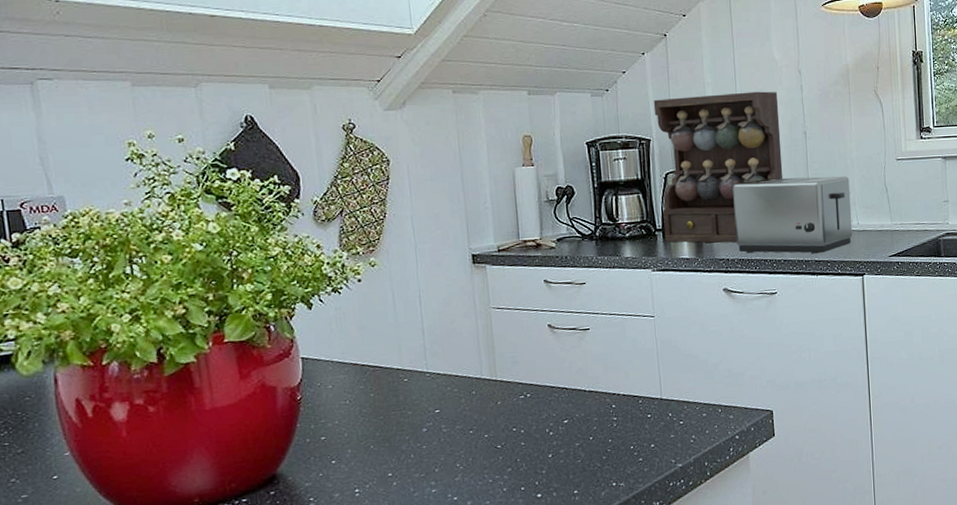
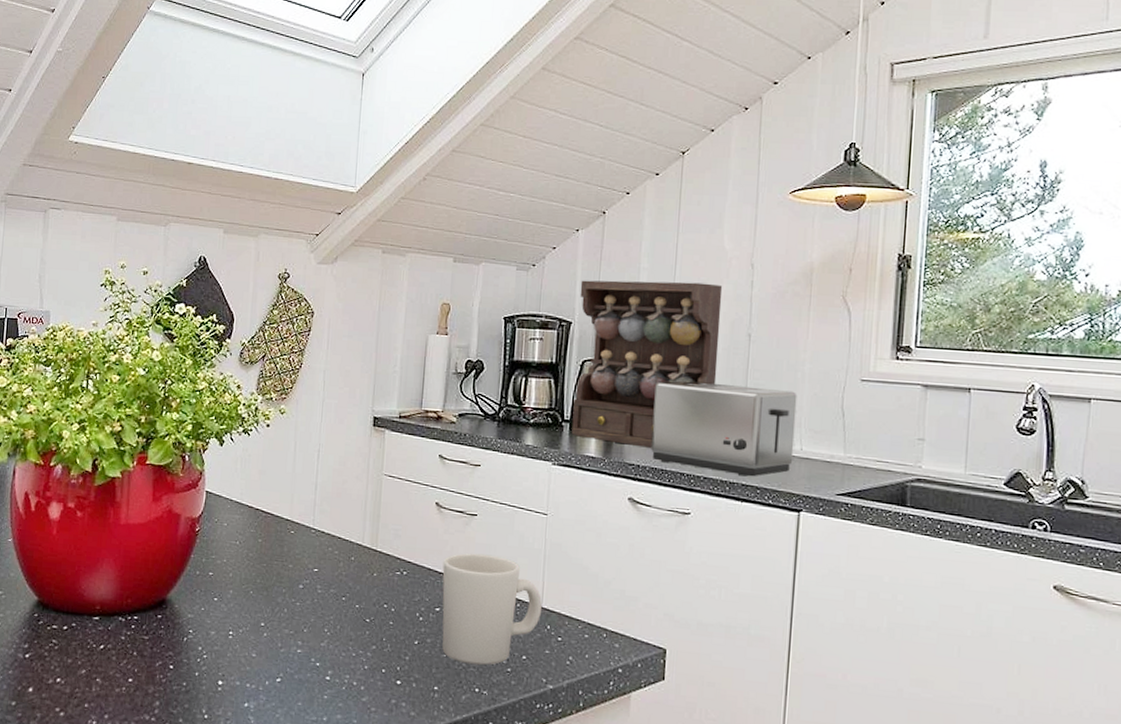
mug: none [564,362,663,464] -> present [442,553,543,666]

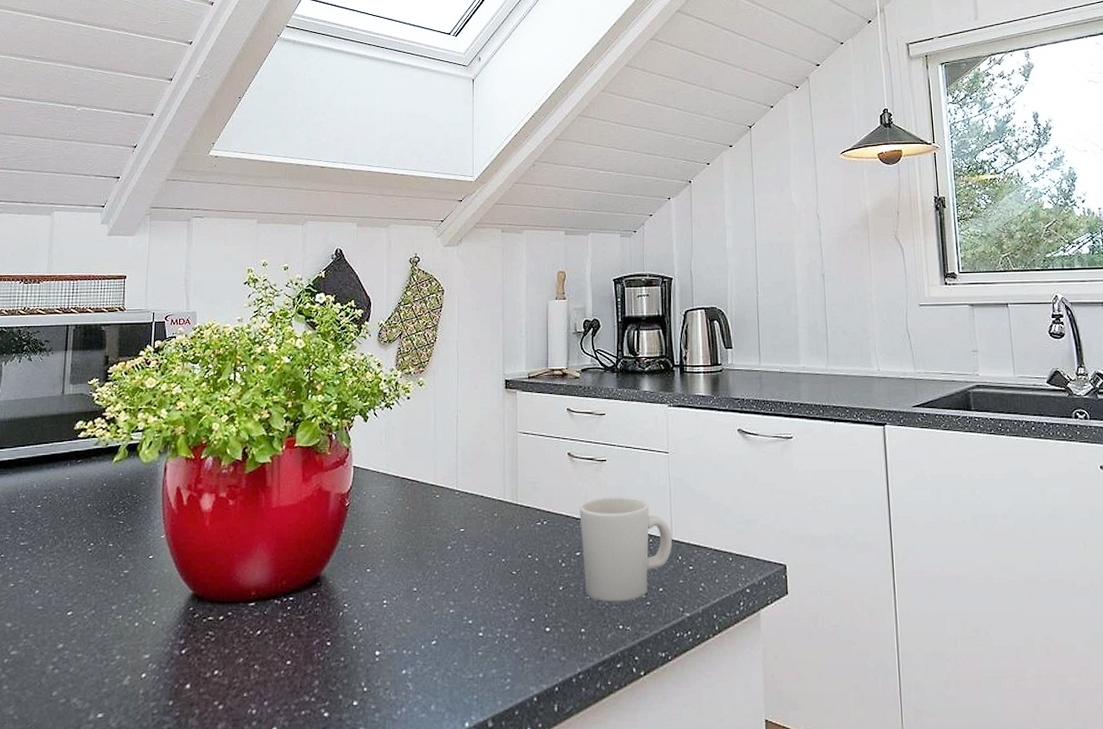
spice rack: present [571,280,723,448] -> none [676,234,801,383]
toaster: present [651,381,798,477] -> none [749,319,873,399]

